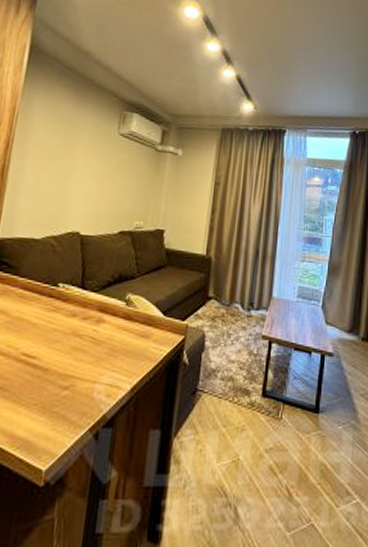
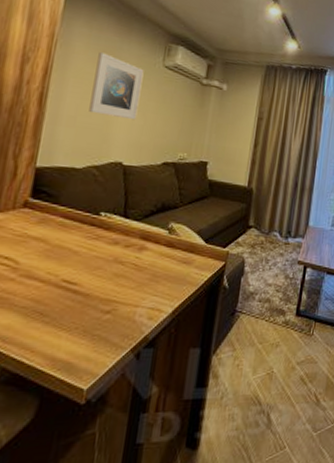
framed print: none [47,123,100,190] -> present [89,52,144,121]

